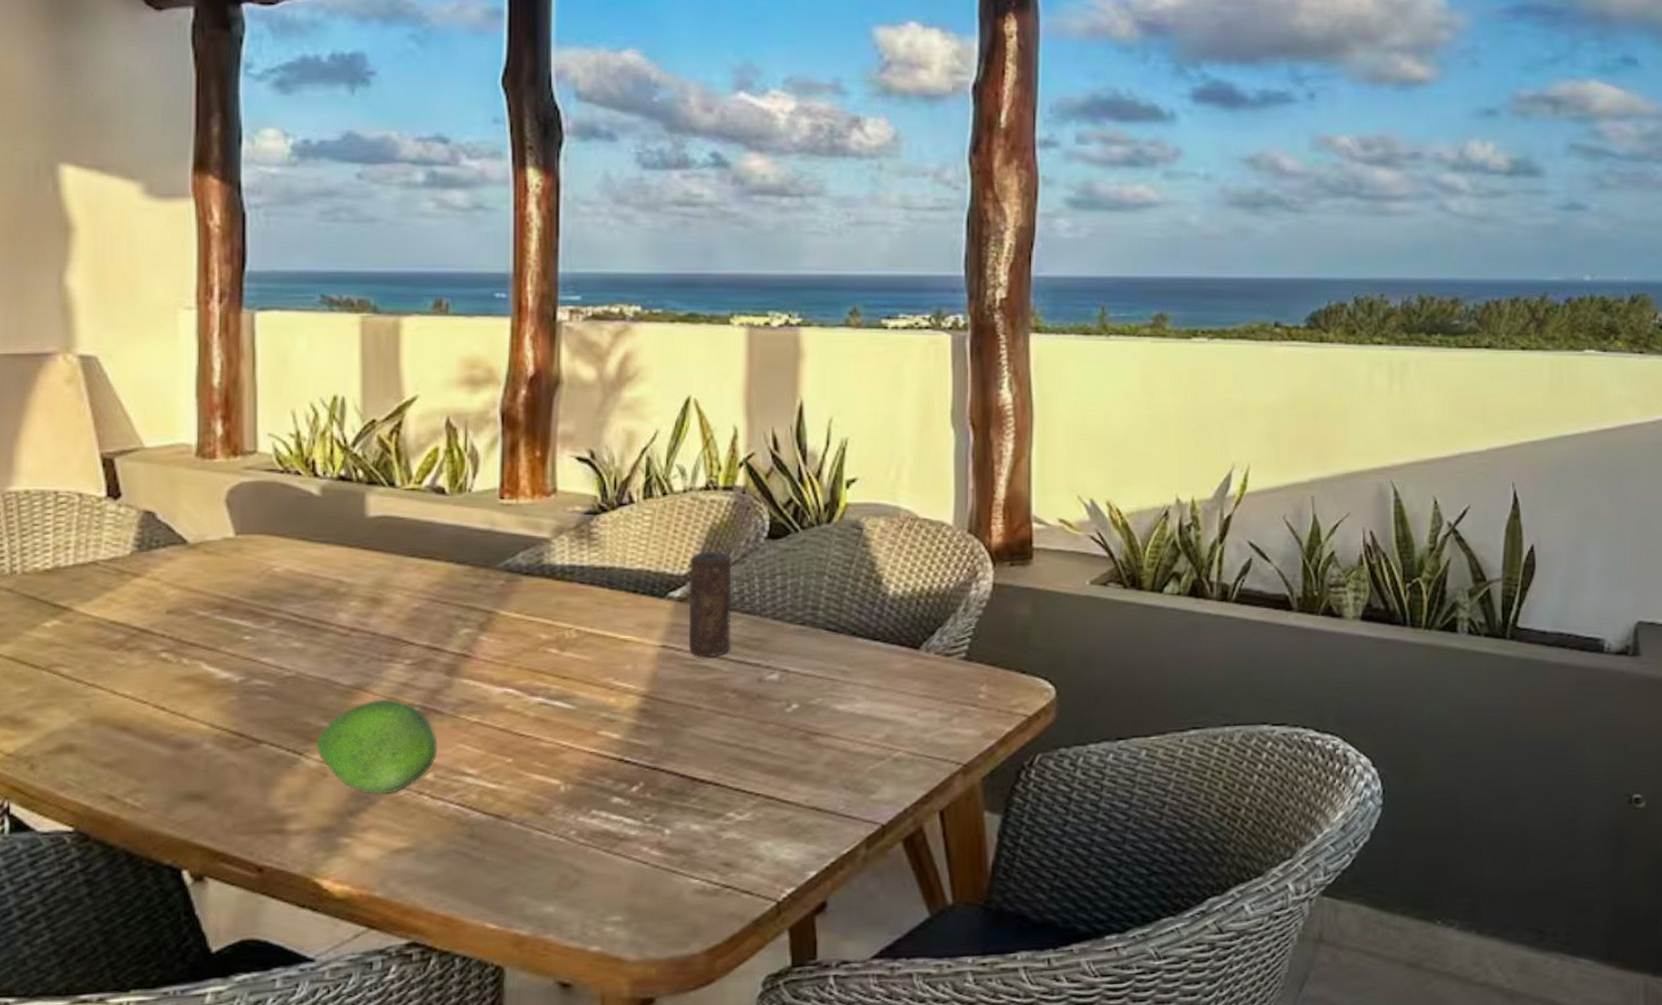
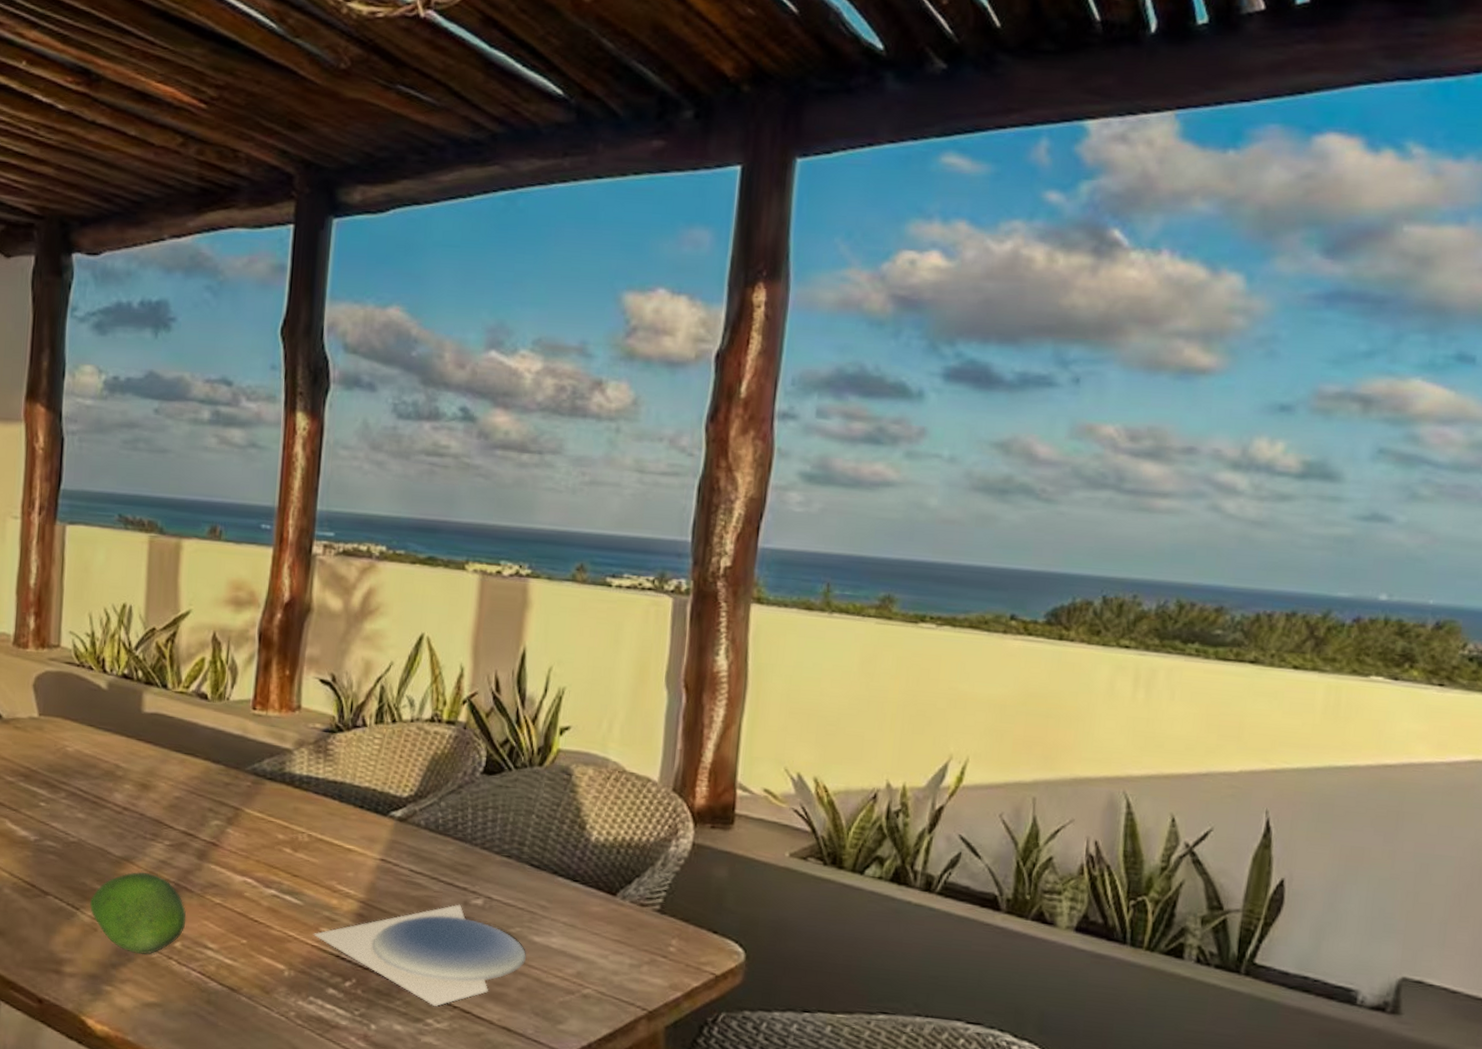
plate: none [590,682,831,798] -> present [312,904,527,1007]
candle: present [688,551,732,658] -> none [404,778,449,877]

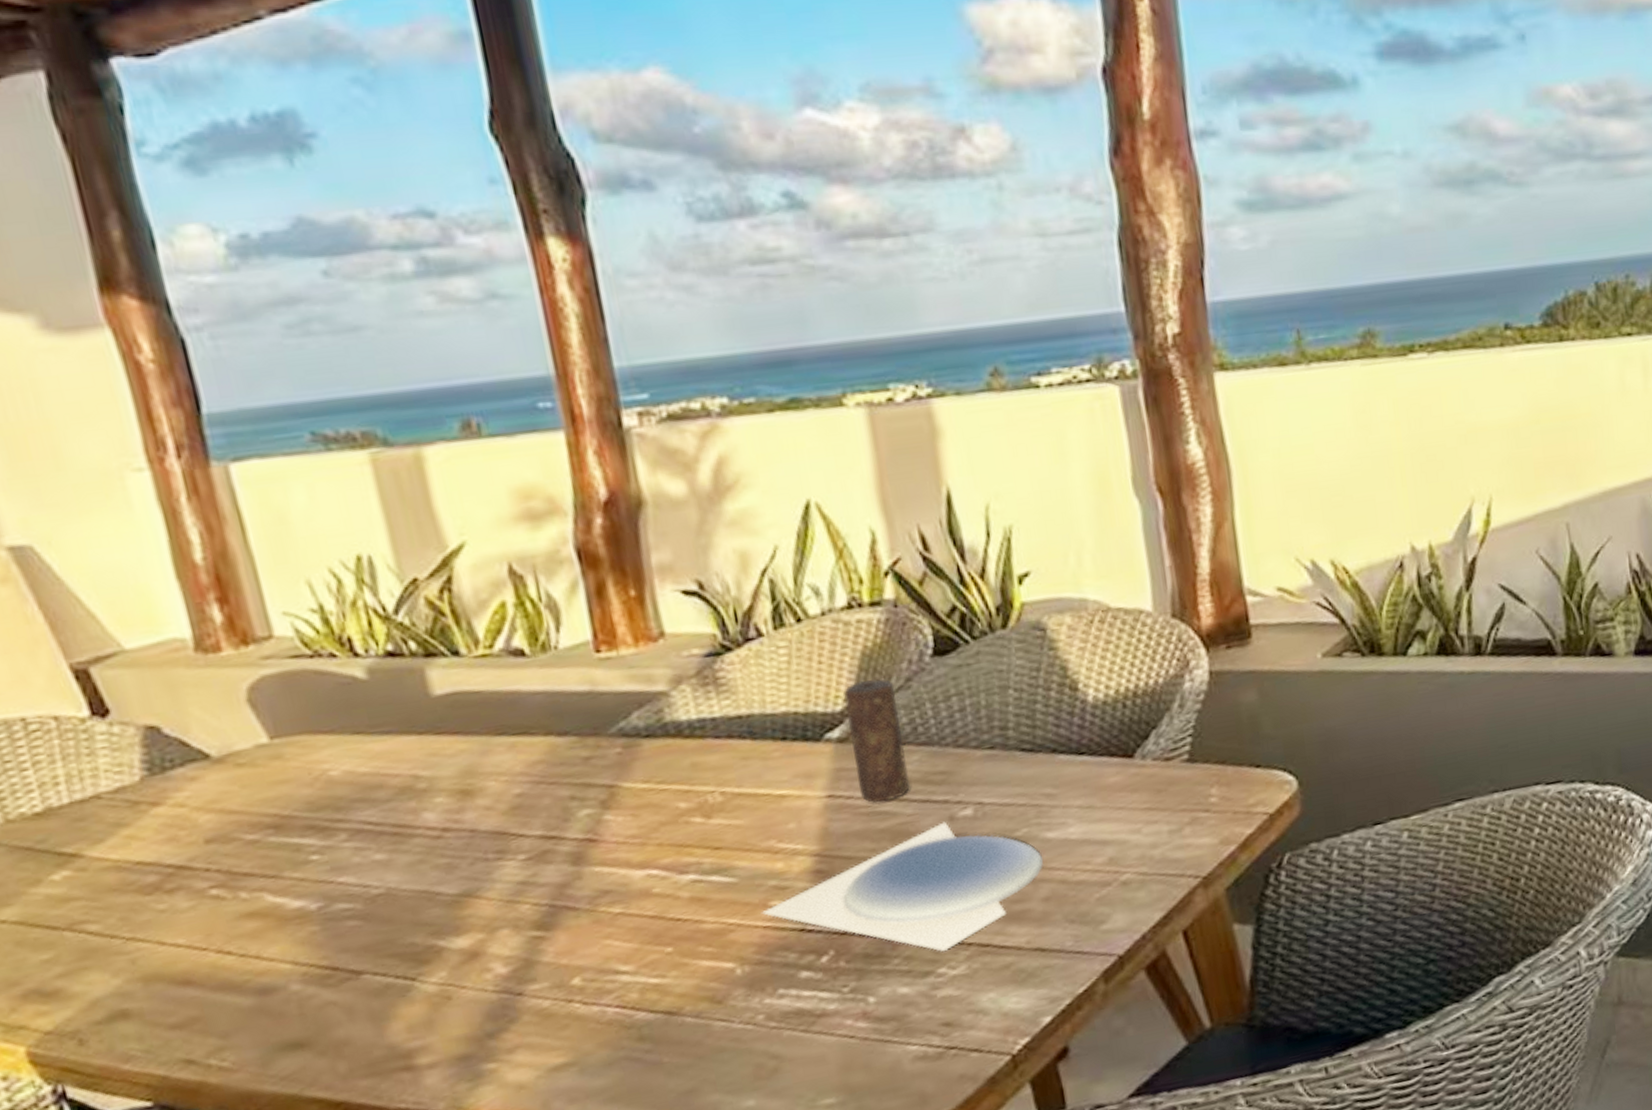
fruit: present [89,871,187,955] -> none [429,902,580,1011]
candle: none [404,778,449,877] -> present [842,679,910,803]

